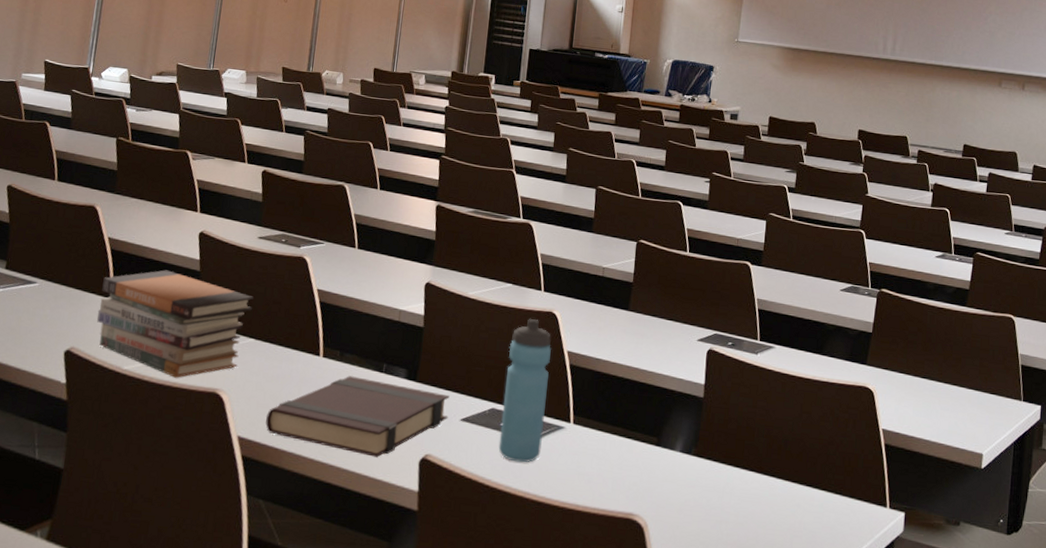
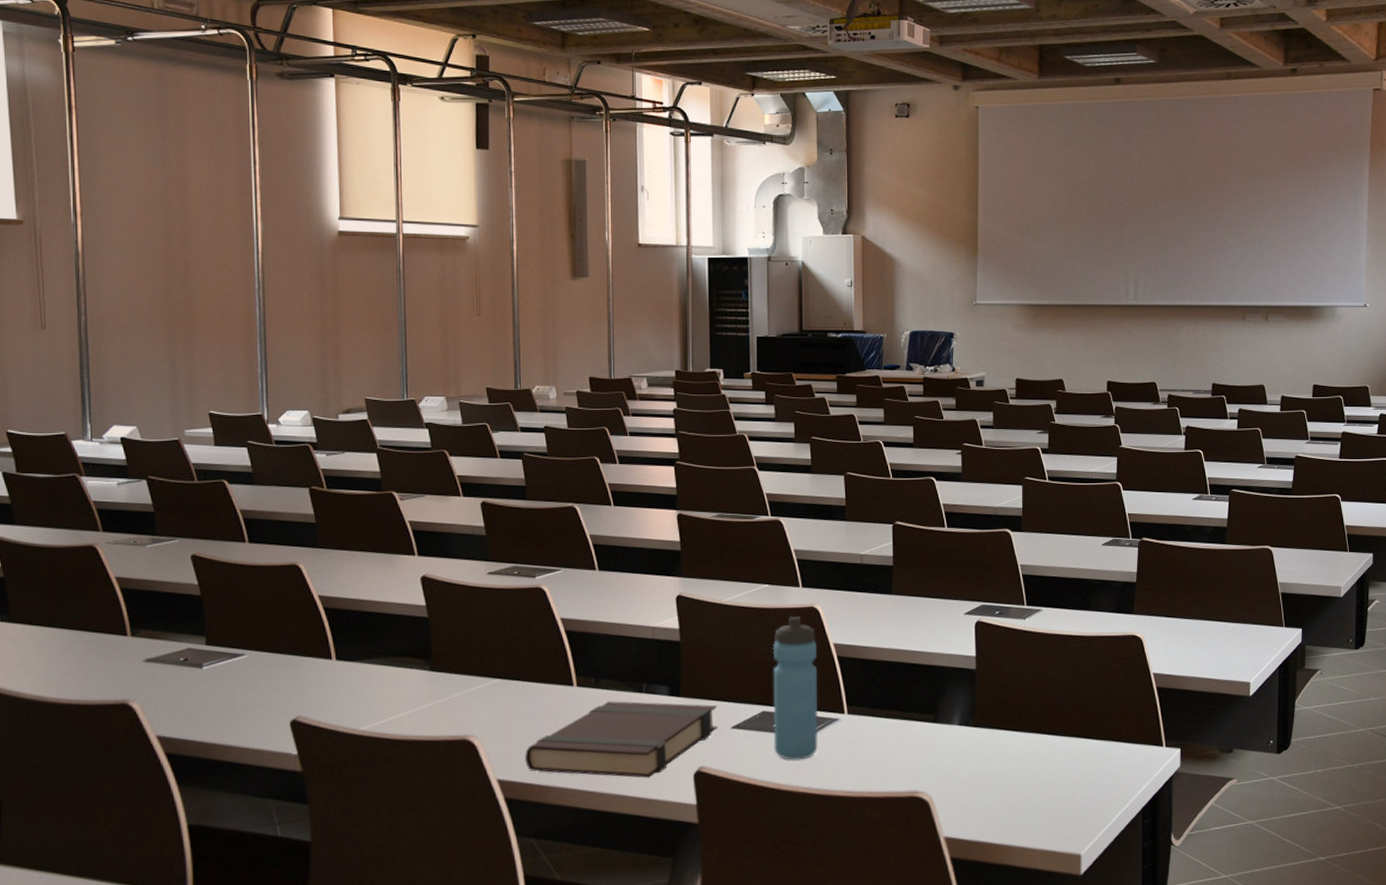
book stack: present [96,270,254,378] -> none [320,621,493,731]

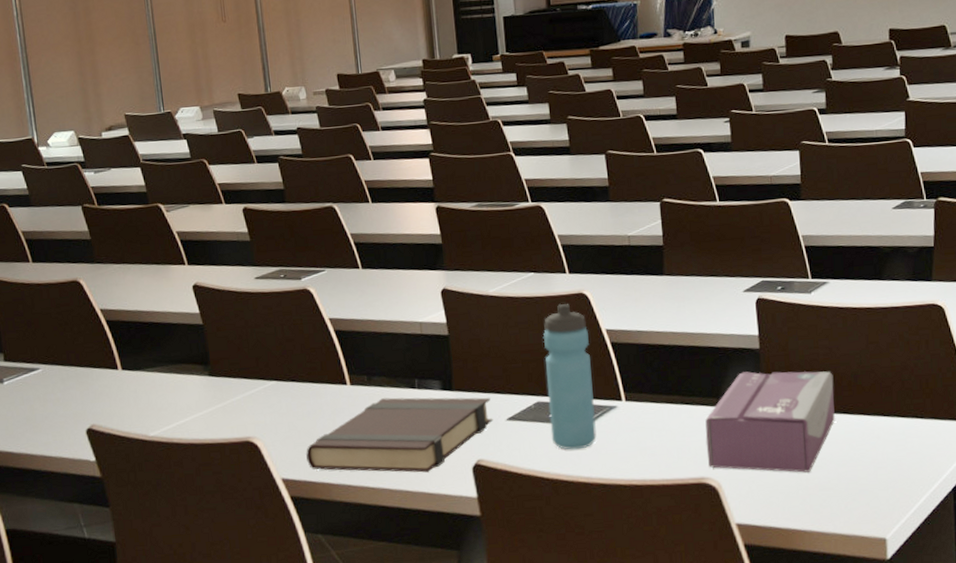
tissue box: none [921,691,1042,790] -> present [705,371,836,473]

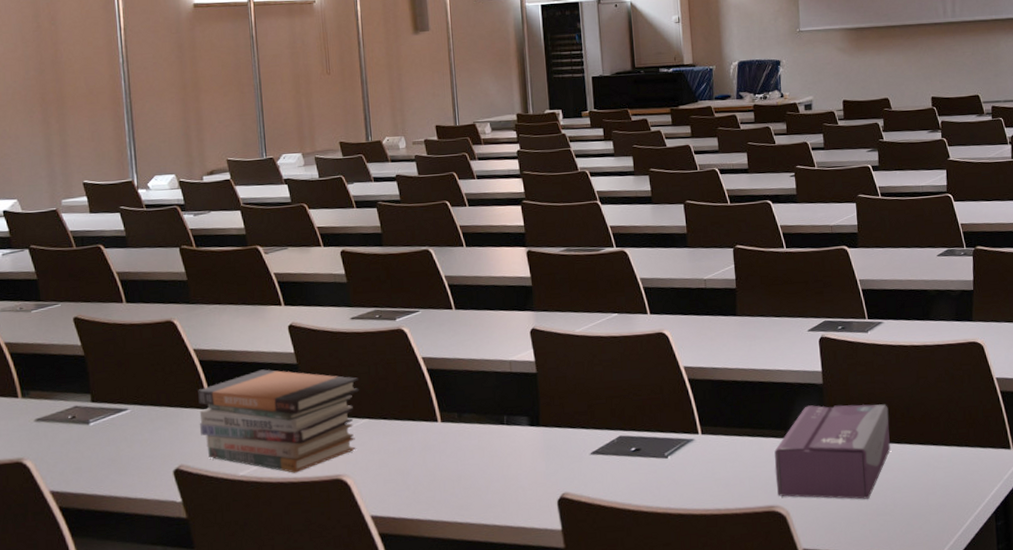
book stack: none [106,330,267,435] -> present [198,369,360,473]
book: present [306,397,493,473] -> none [396,432,578,507]
water bottle: present [543,303,597,450] -> none [625,342,675,482]

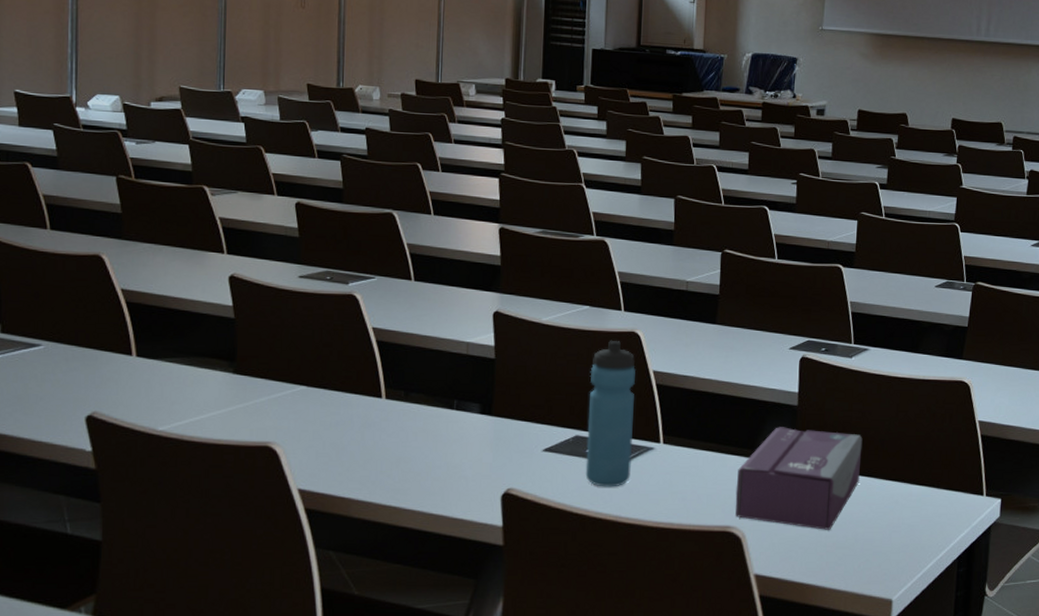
book stack: present [198,369,360,473] -> none [119,320,301,435]
water bottle: none [625,342,675,482] -> present [585,340,635,487]

